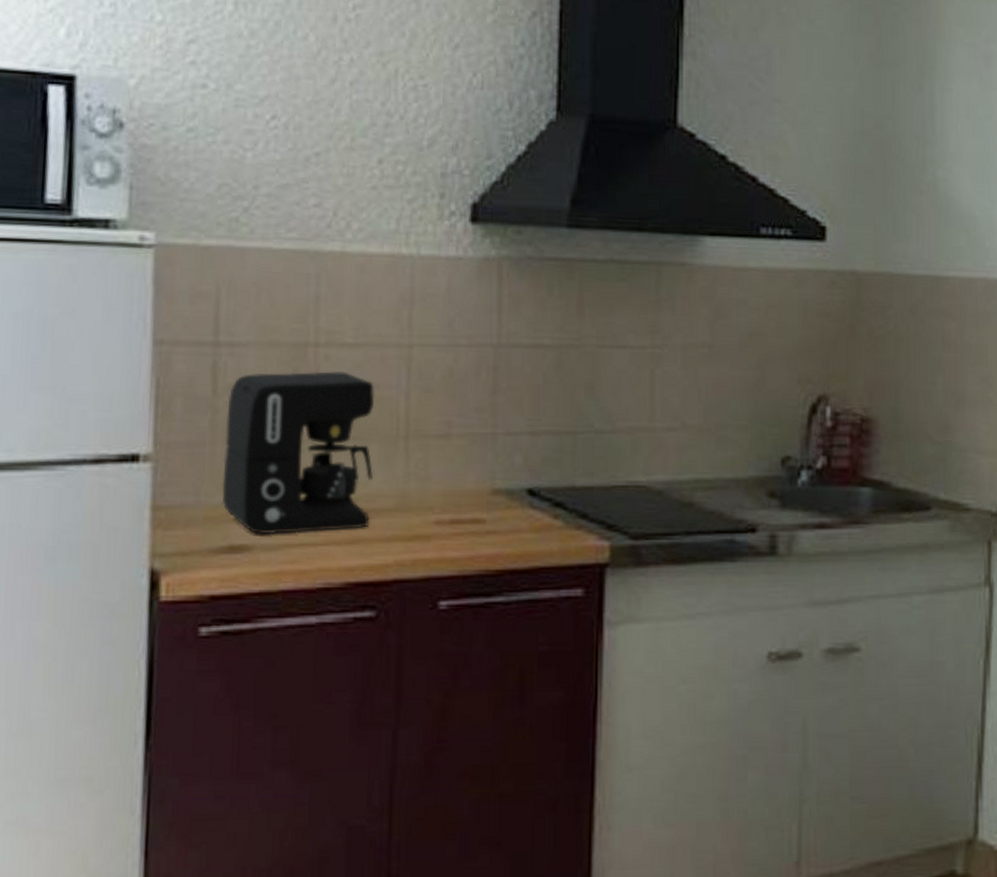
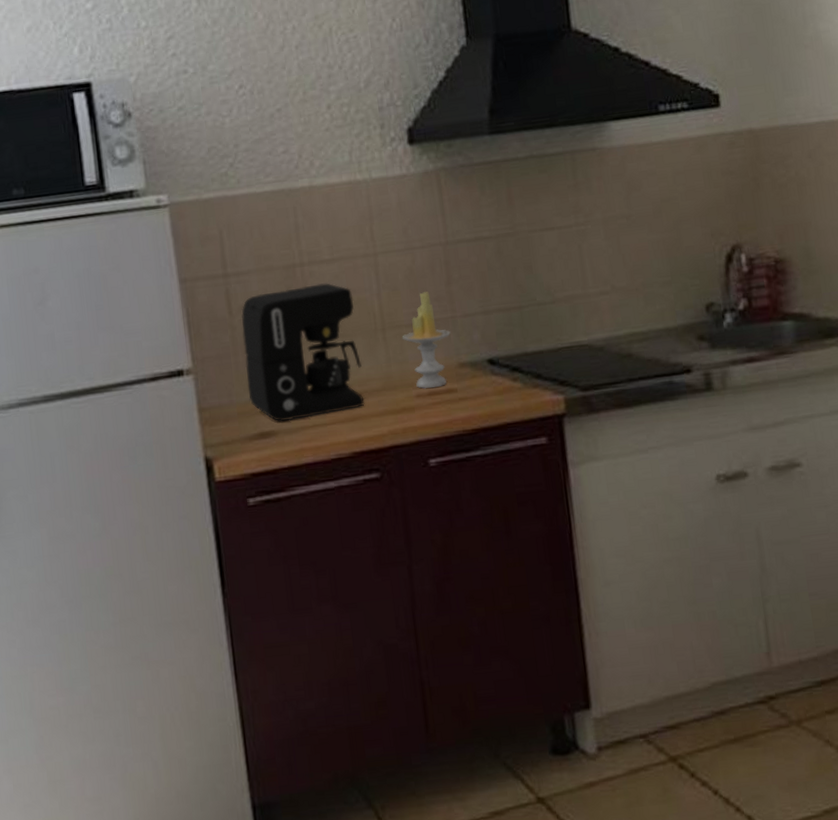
candle: none [428,399,488,514] -> present [402,291,450,389]

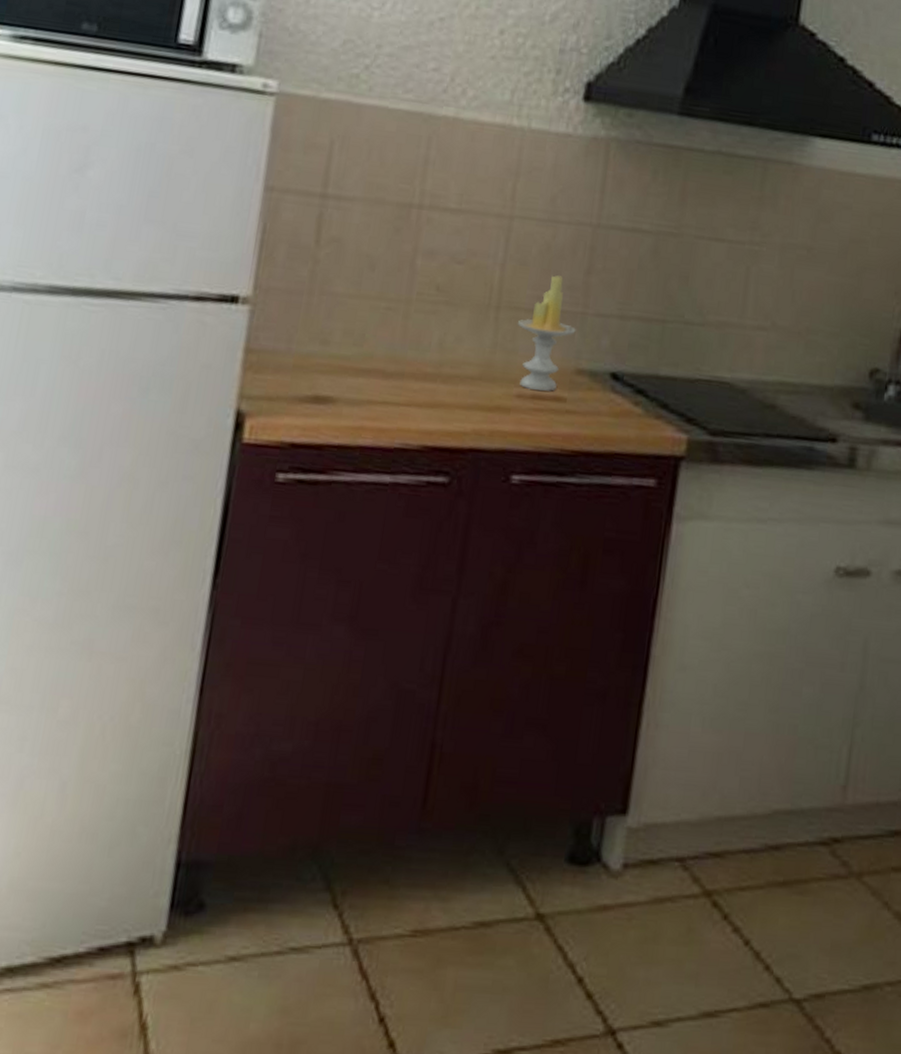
coffee maker: present [241,283,365,421] -> none [312,228,472,393]

